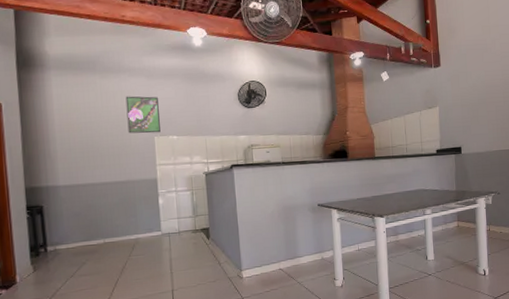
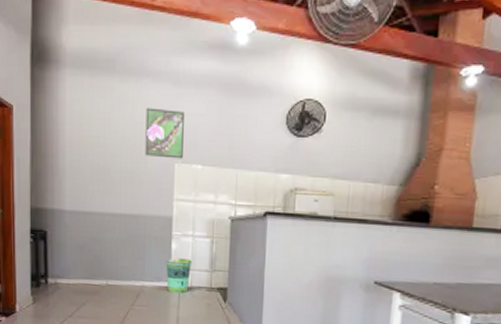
trash can: none [155,210,178,240] -> present [165,258,192,294]

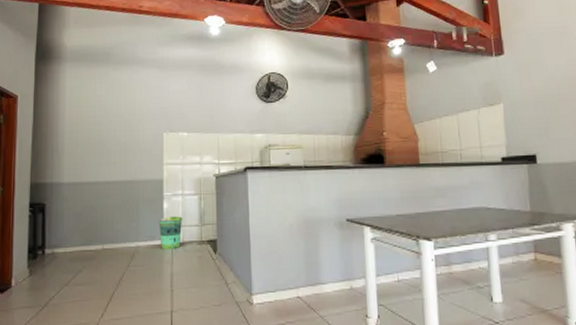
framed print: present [145,107,184,159] -> none [137,88,170,129]

